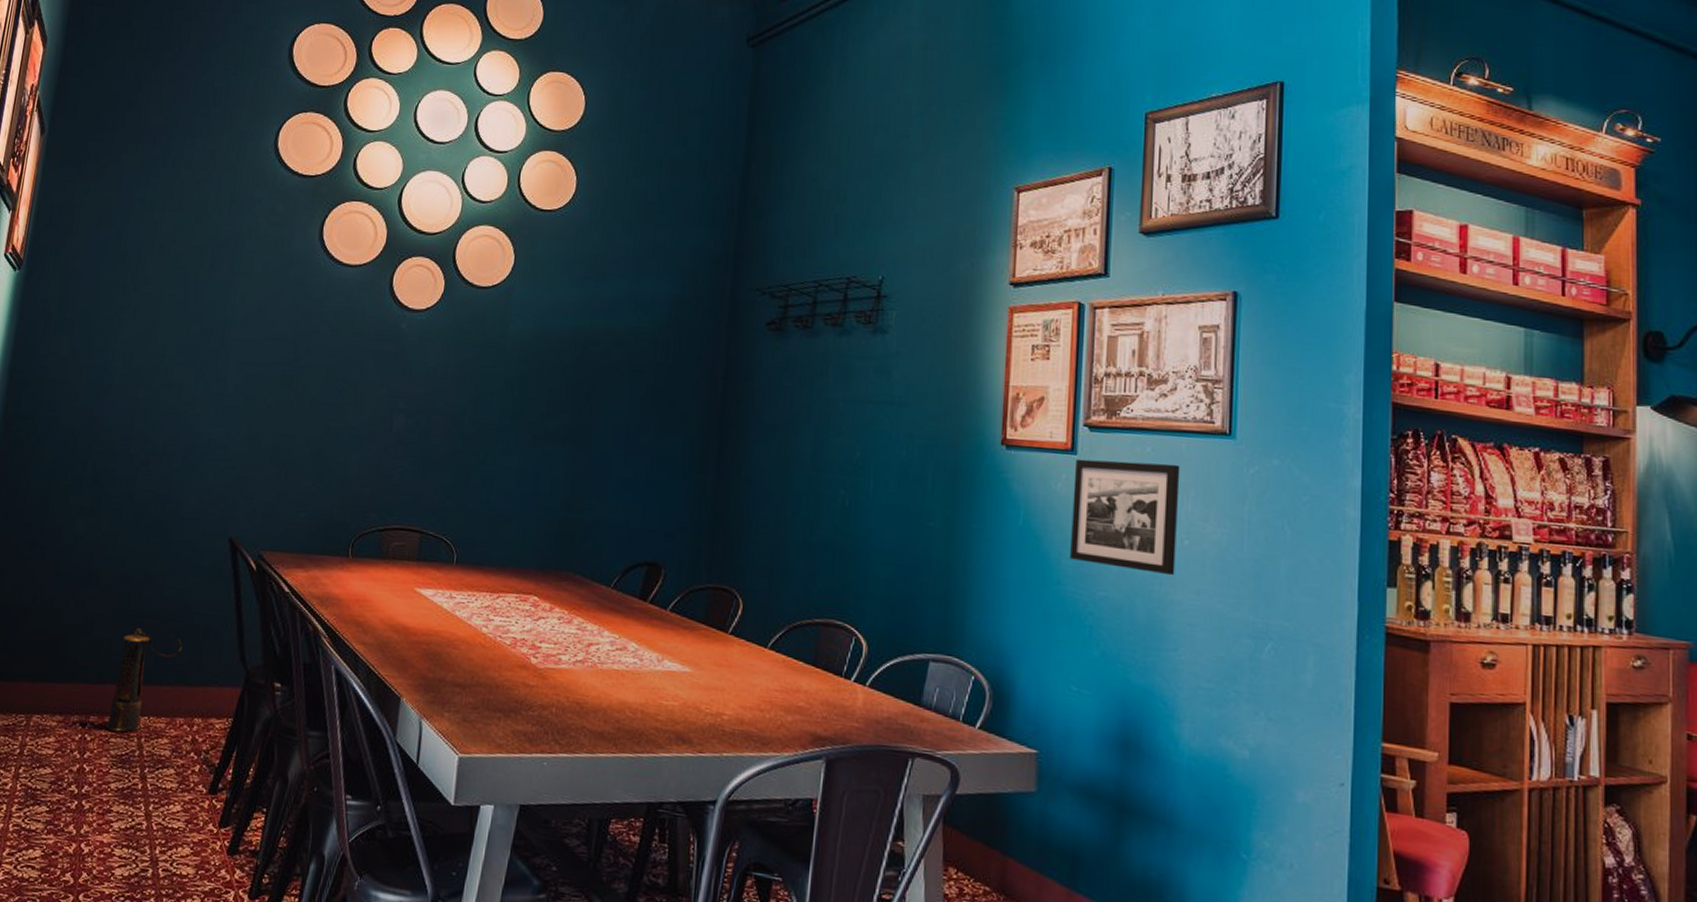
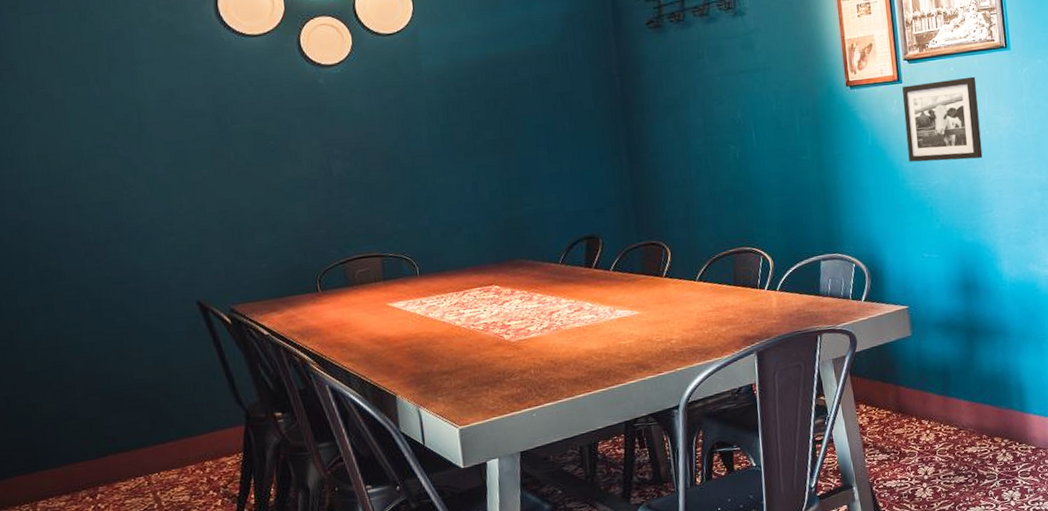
lantern: present [105,628,183,733] -> none [112,398,176,495]

